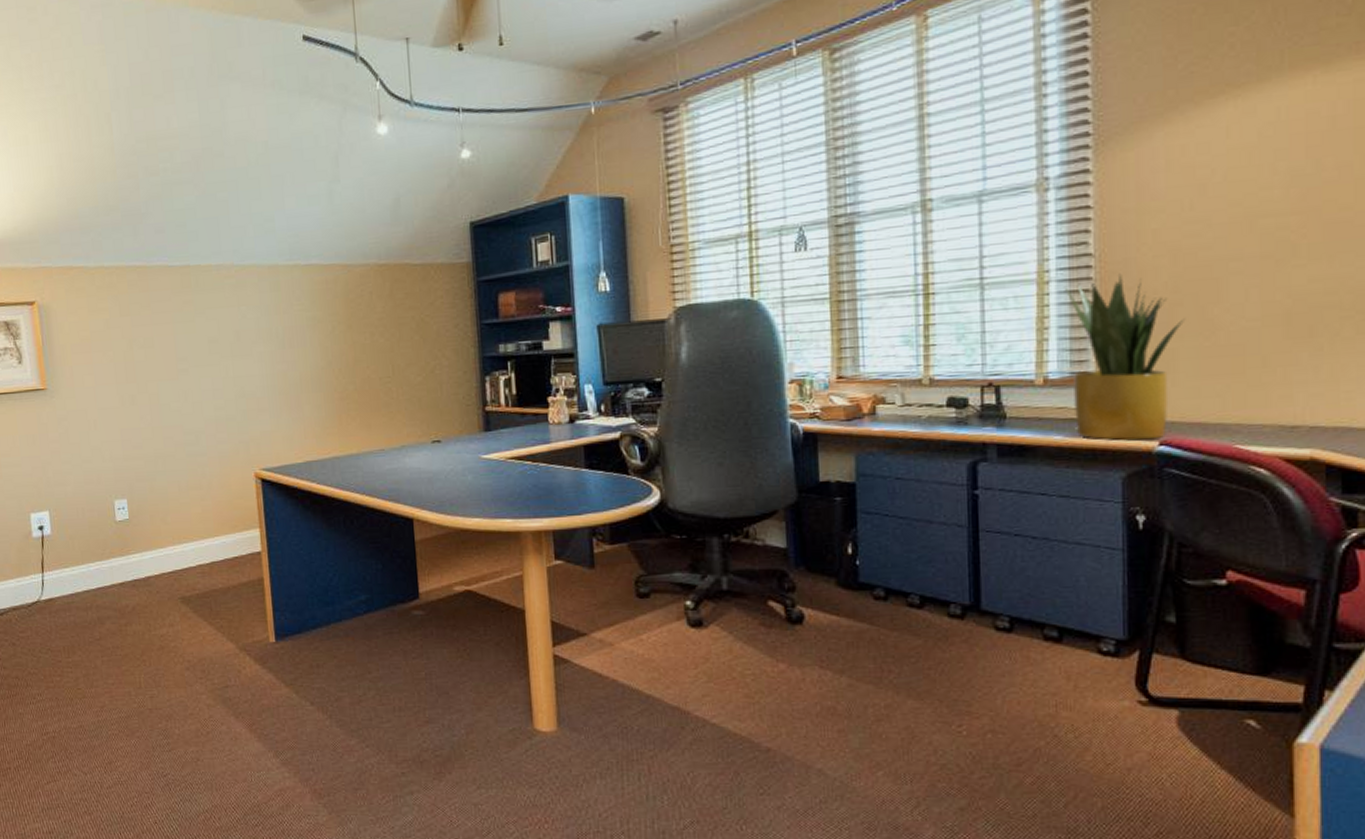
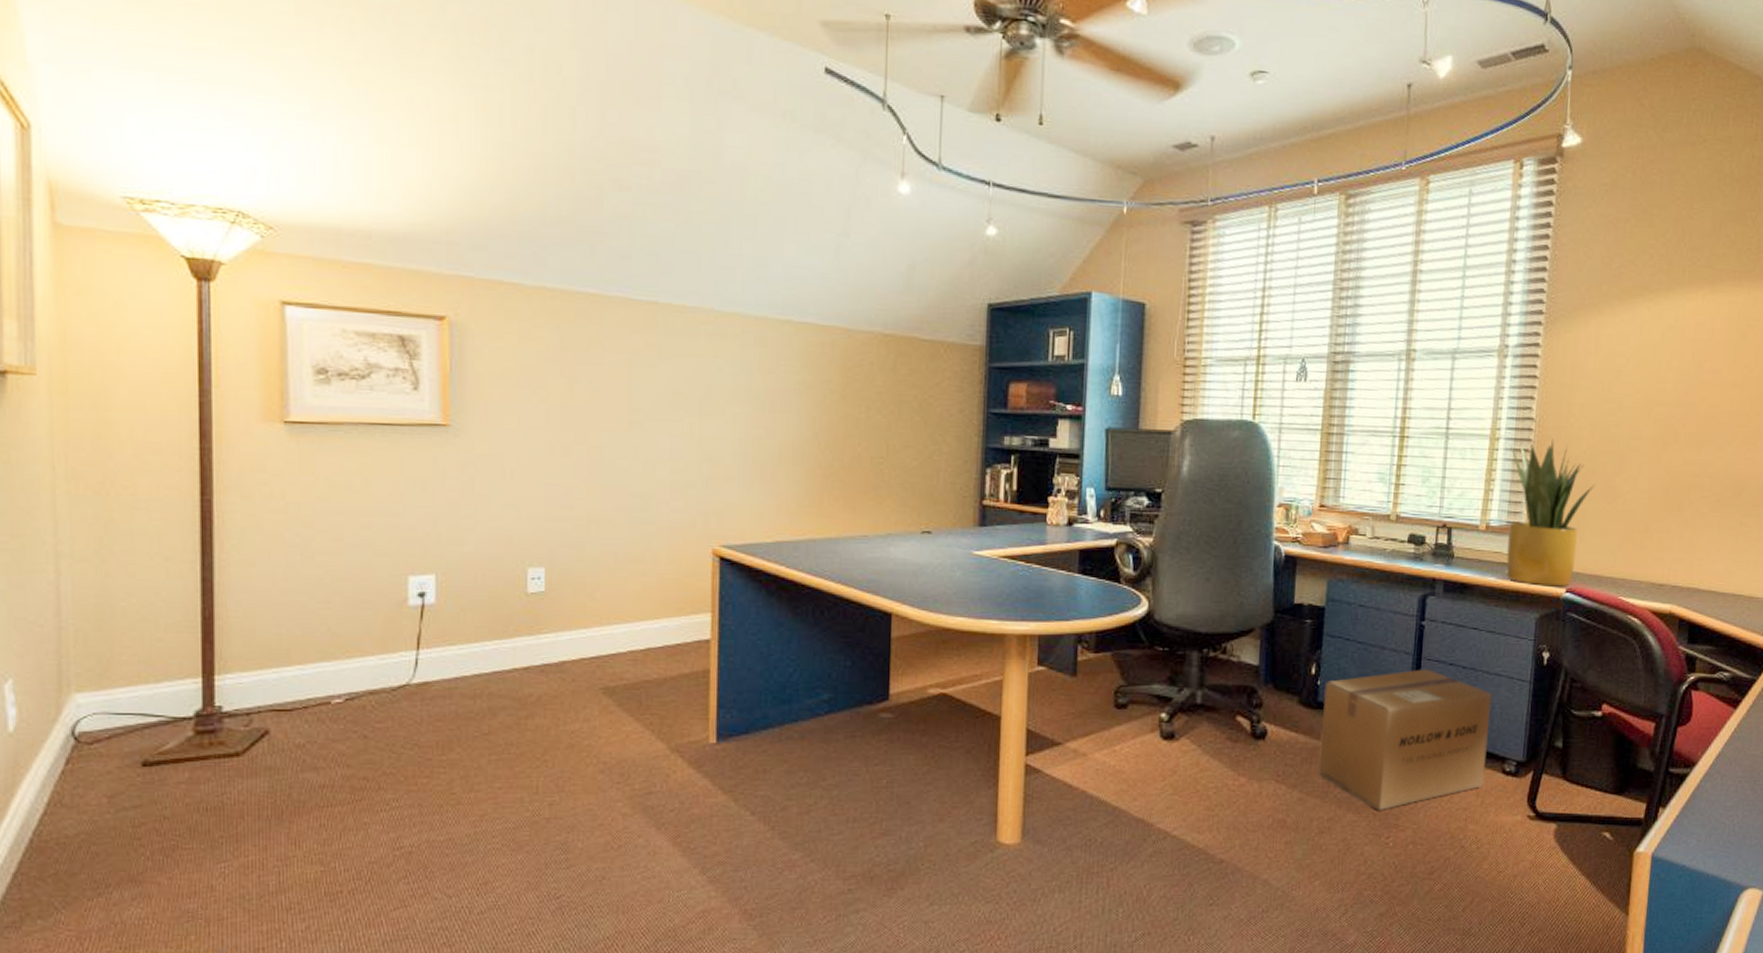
box: none [865,542,1075,698] -> present [1318,669,1492,812]

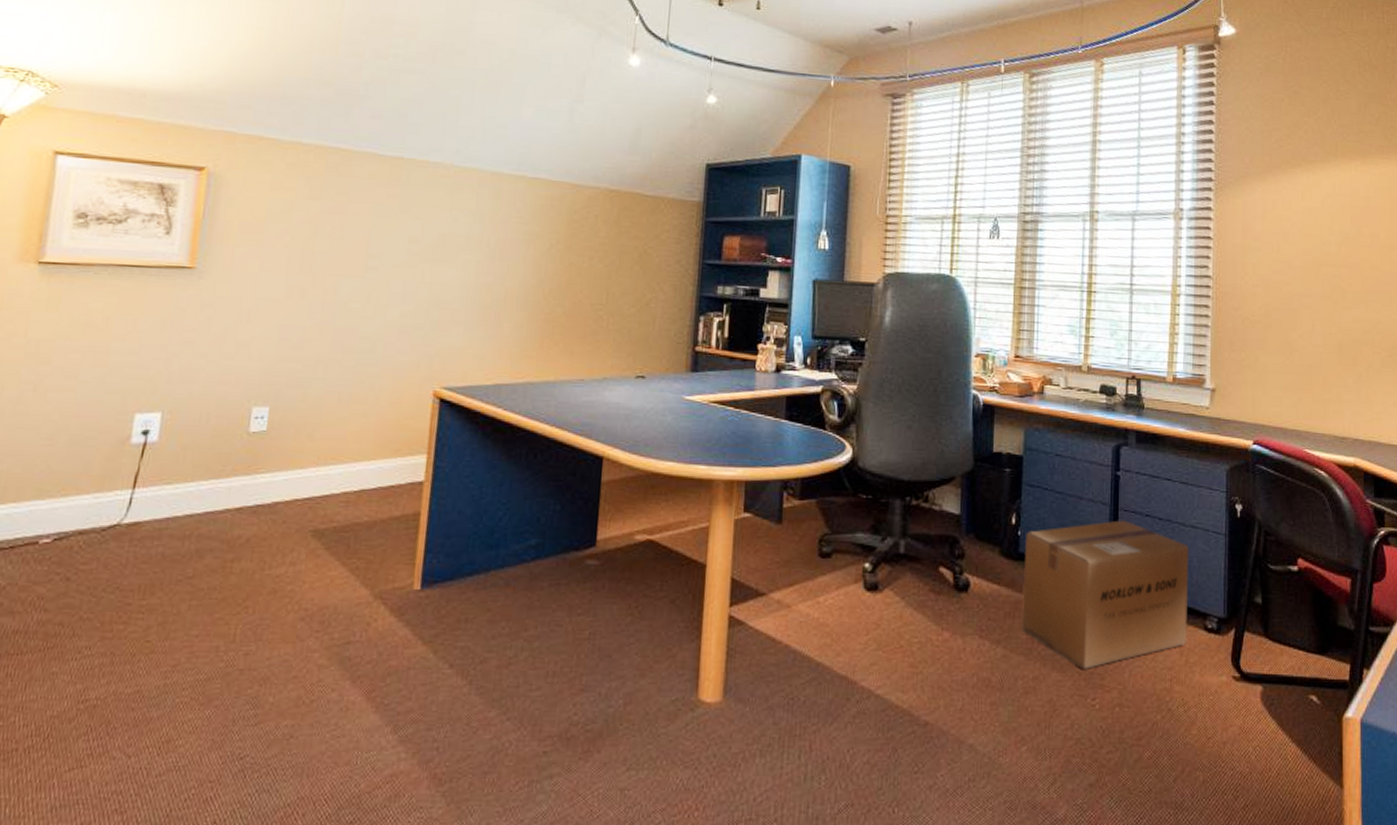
planter: present [1506,438,1596,587] -> none [1191,295,1273,439]

